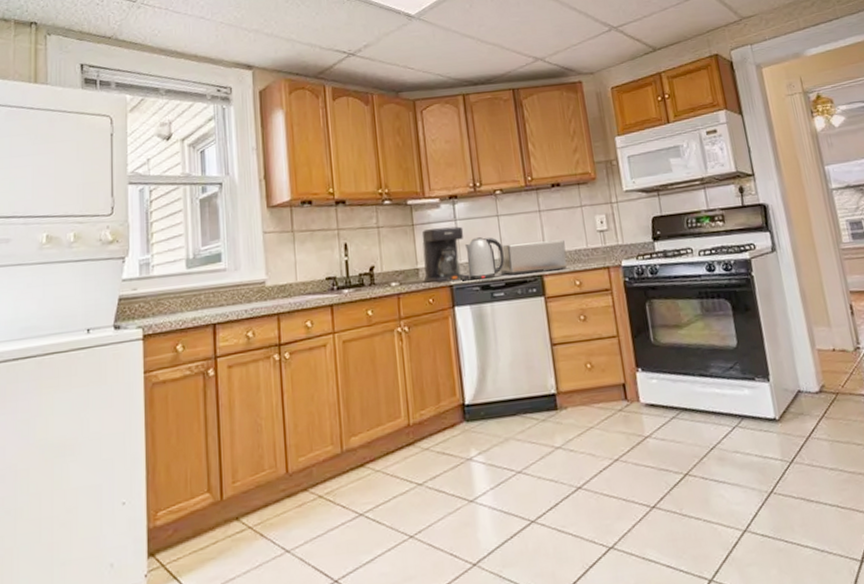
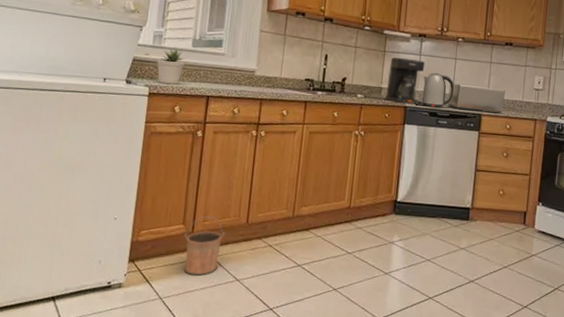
potted plant: none [148,273,180,320] -> present [157,47,185,84]
bucket: none [211,474,263,558] -> present [184,216,226,276]

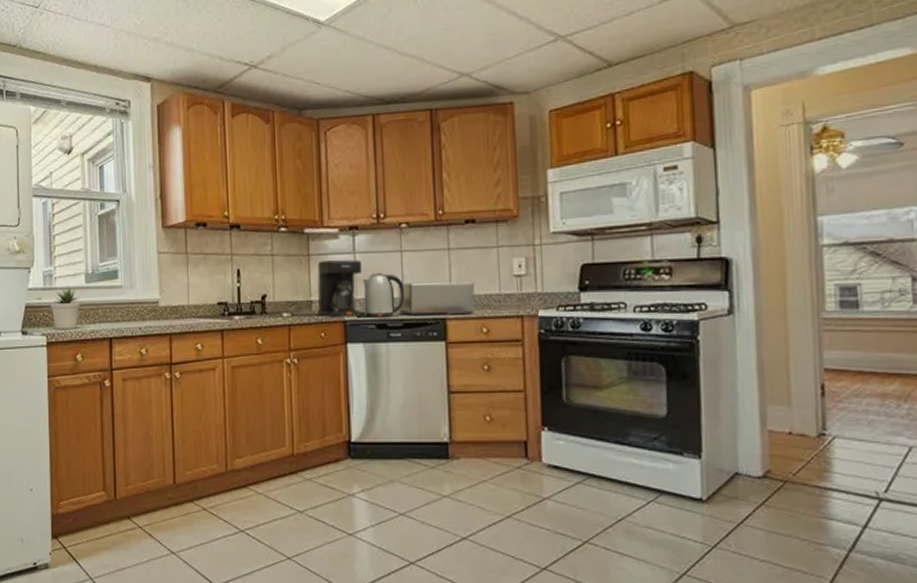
bucket: present [184,216,226,276] -> none [106,479,153,550]

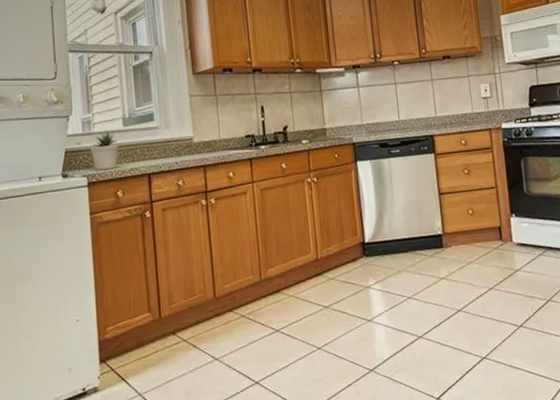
coffee maker: present [317,259,366,319] -> none [328,92,371,142]
kettle: present [363,273,406,318] -> none [367,102,401,139]
toaster: present [398,282,475,316] -> none [394,105,455,135]

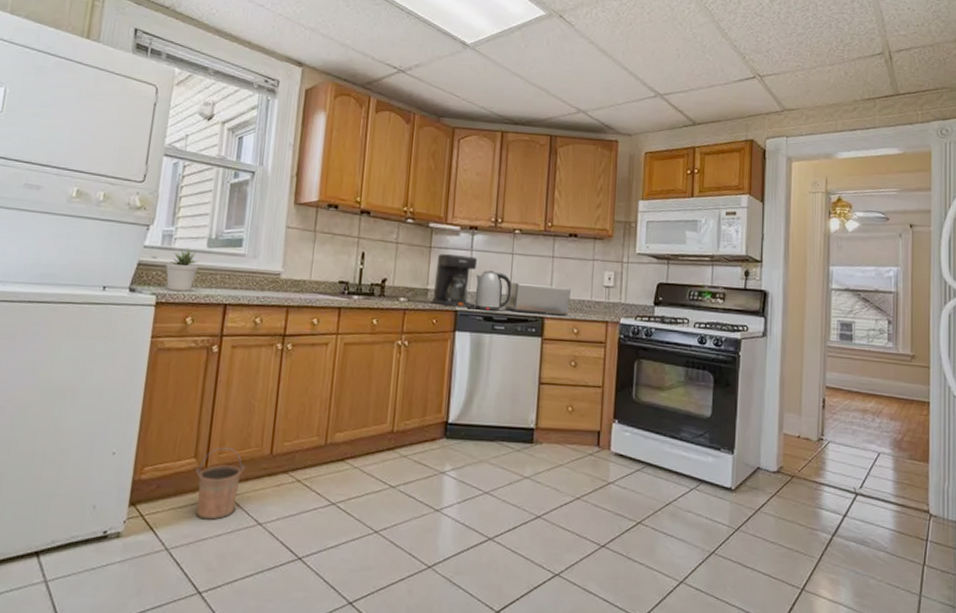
bucket: none [152,298,195,364] -> present [195,447,246,520]
coffee maker: none [328,92,371,142] -> present [432,253,478,309]
kettle: none [367,102,401,139] -> present [474,271,512,311]
toaster: none [394,105,455,135] -> present [504,282,571,316]

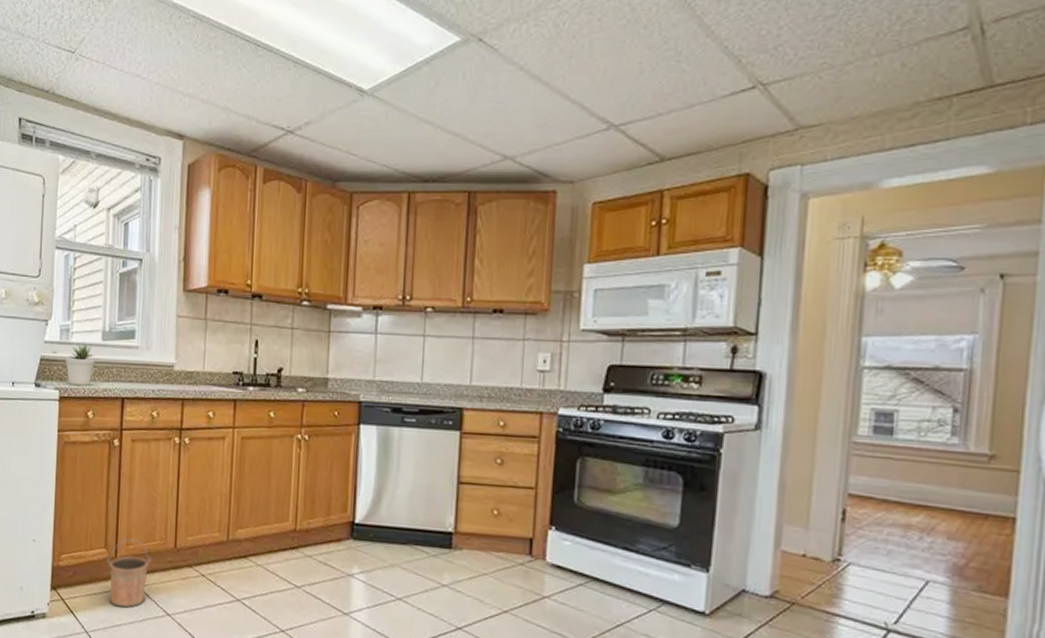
coffee maker: present [432,253,478,309] -> none [333,338,383,400]
kettle: present [474,271,512,311] -> none [380,356,424,402]
toaster: present [504,282,571,316] -> none [415,368,496,406]

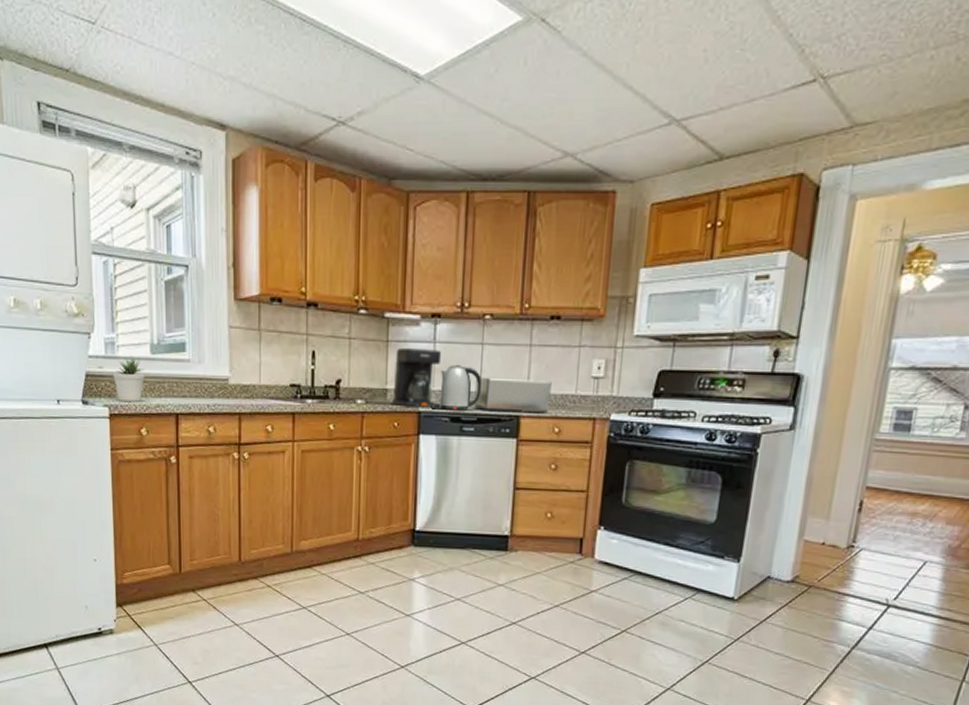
bucket: present [107,538,153,608] -> none [171,554,218,620]
coffee maker: none [333,338,383,400] -> present [392,347,442,410]
kettle: none [380,356,424,402] -> present [439,365,483,411]
toaster: none [415,368,496,406] -> present [474,377,552,414]

